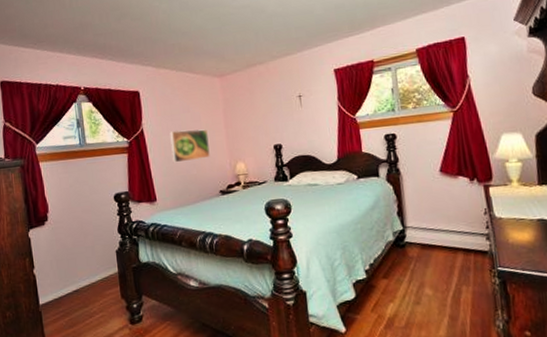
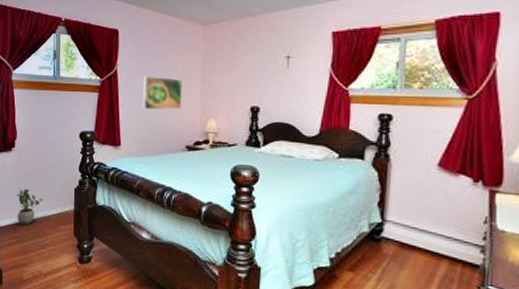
potted plant: none [56,260,85,298] -> present [16,188,43,225]

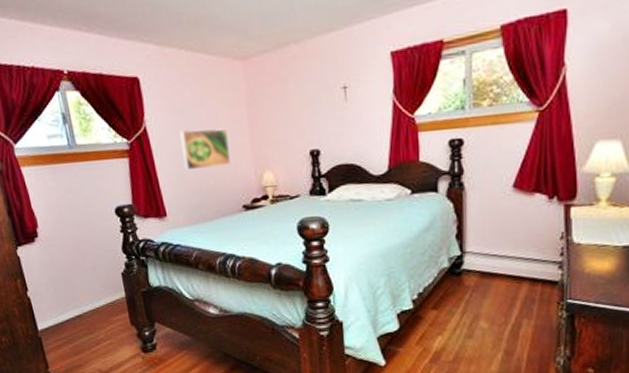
potted plant: present [16,188,43,225] -> none [53,282,87,324]

